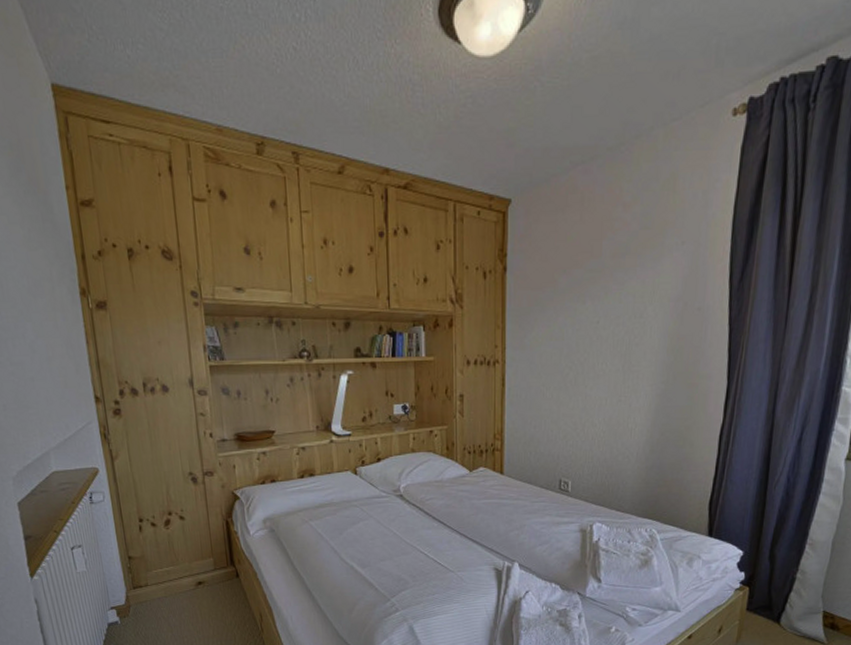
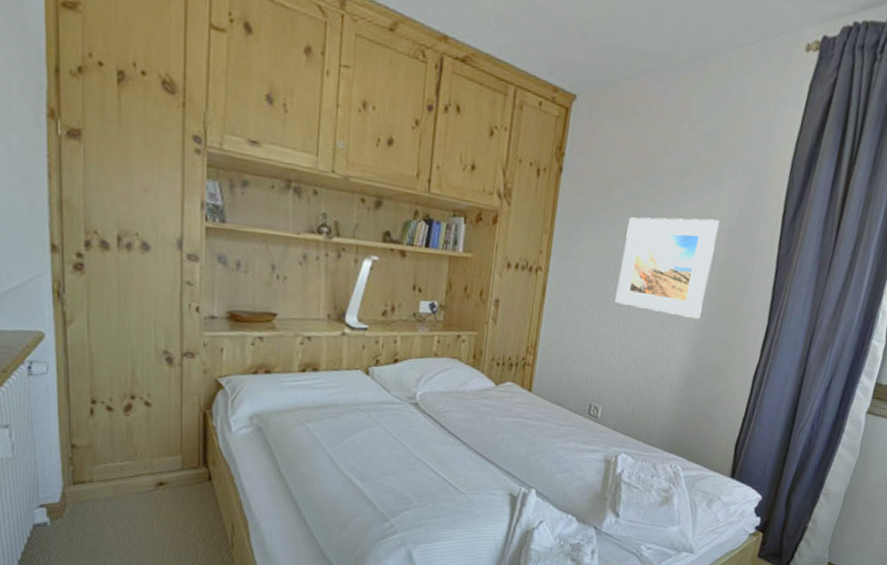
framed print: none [571,292,665,388] -> present [615,217,719,319]

